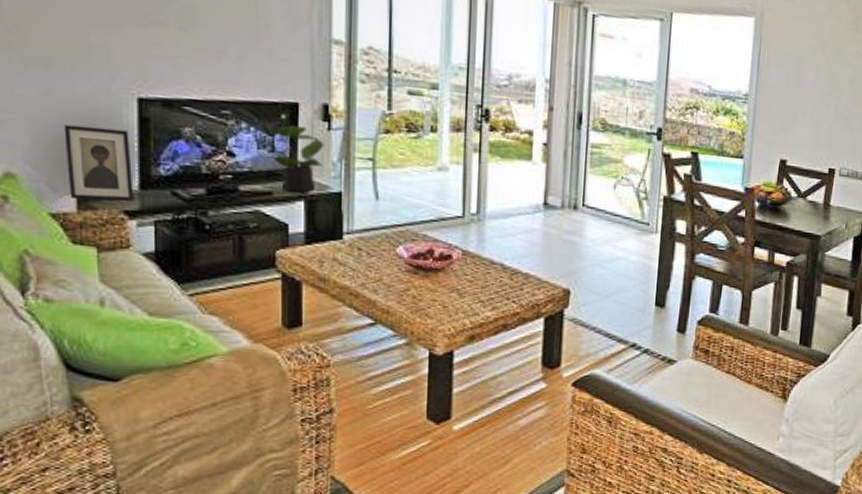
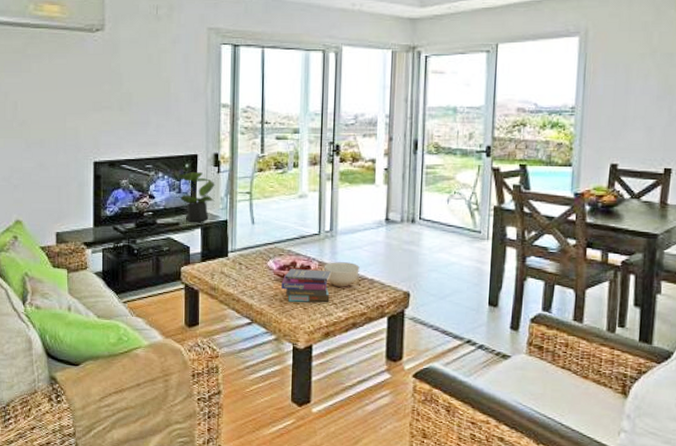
picture frame: present [64,124,134,202] -> none [50,184,90,236]
books: none [415,258,478,299] -> present [282,269,332,303]
bowl: none [468,251,512,282] -> present [324,262,360,287]

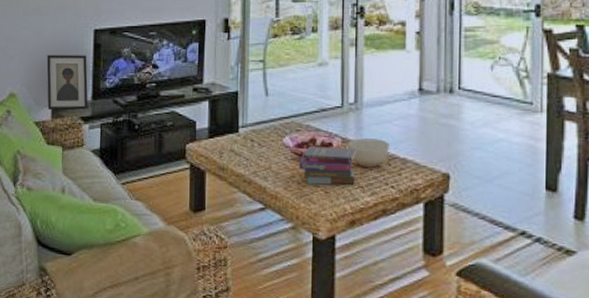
picture frame: none [50,184,90,236] -> present [46,54,88,111]
potted plant: present [176,171,215,222] -> none [182,38,225,94]

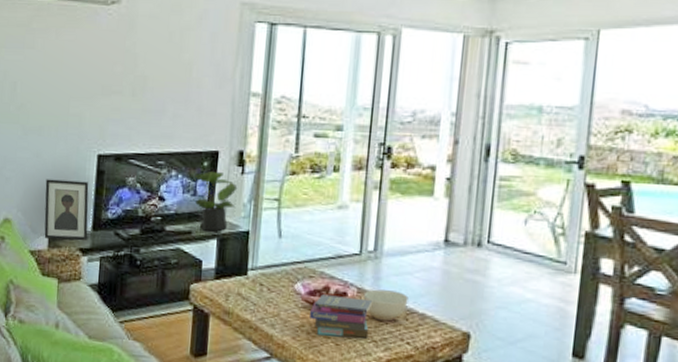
potted plant: none [182,38,225,94] -> present [192,170,238,232]

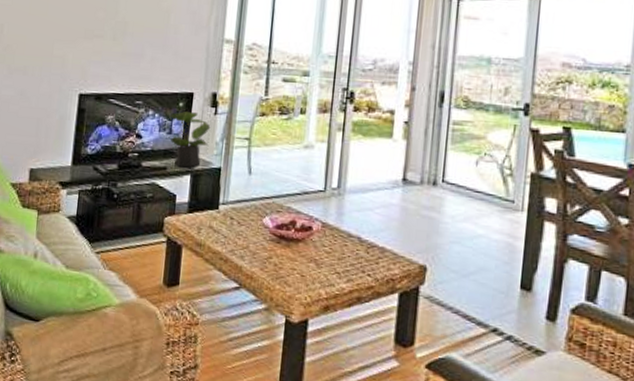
picture frame: present [44,179,89,241] -> none [25,115,70,175]
books: present [310,294,373,338] -> none [277,228,337,270]
bowl: present [363,289,408,322] -> none [327,224,369,255]

